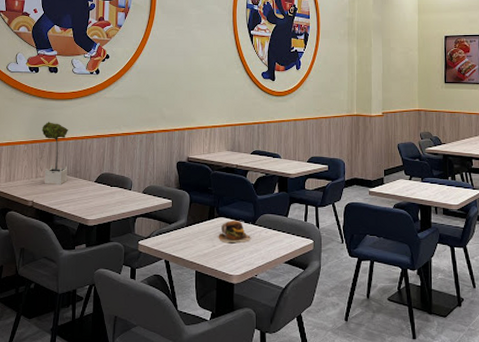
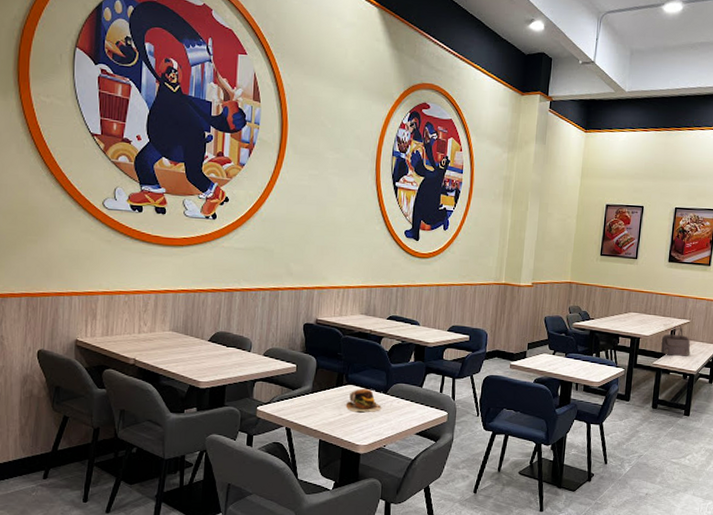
potted tree: present [42,122,68,185] -> none [146,270,178,343]

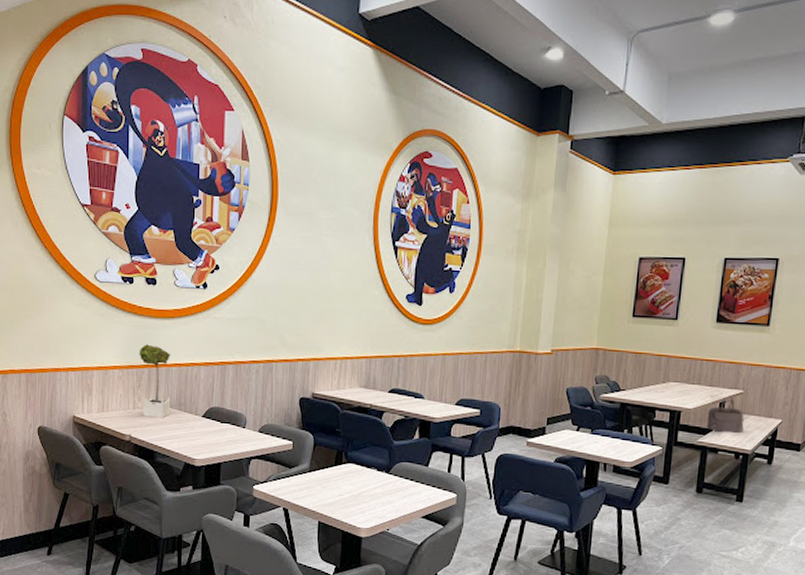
potted tree: none [146,270,178,343] -> present [139,344,171,419]
burger: present [347,389,382,413] -> none [346,468,384,494]

